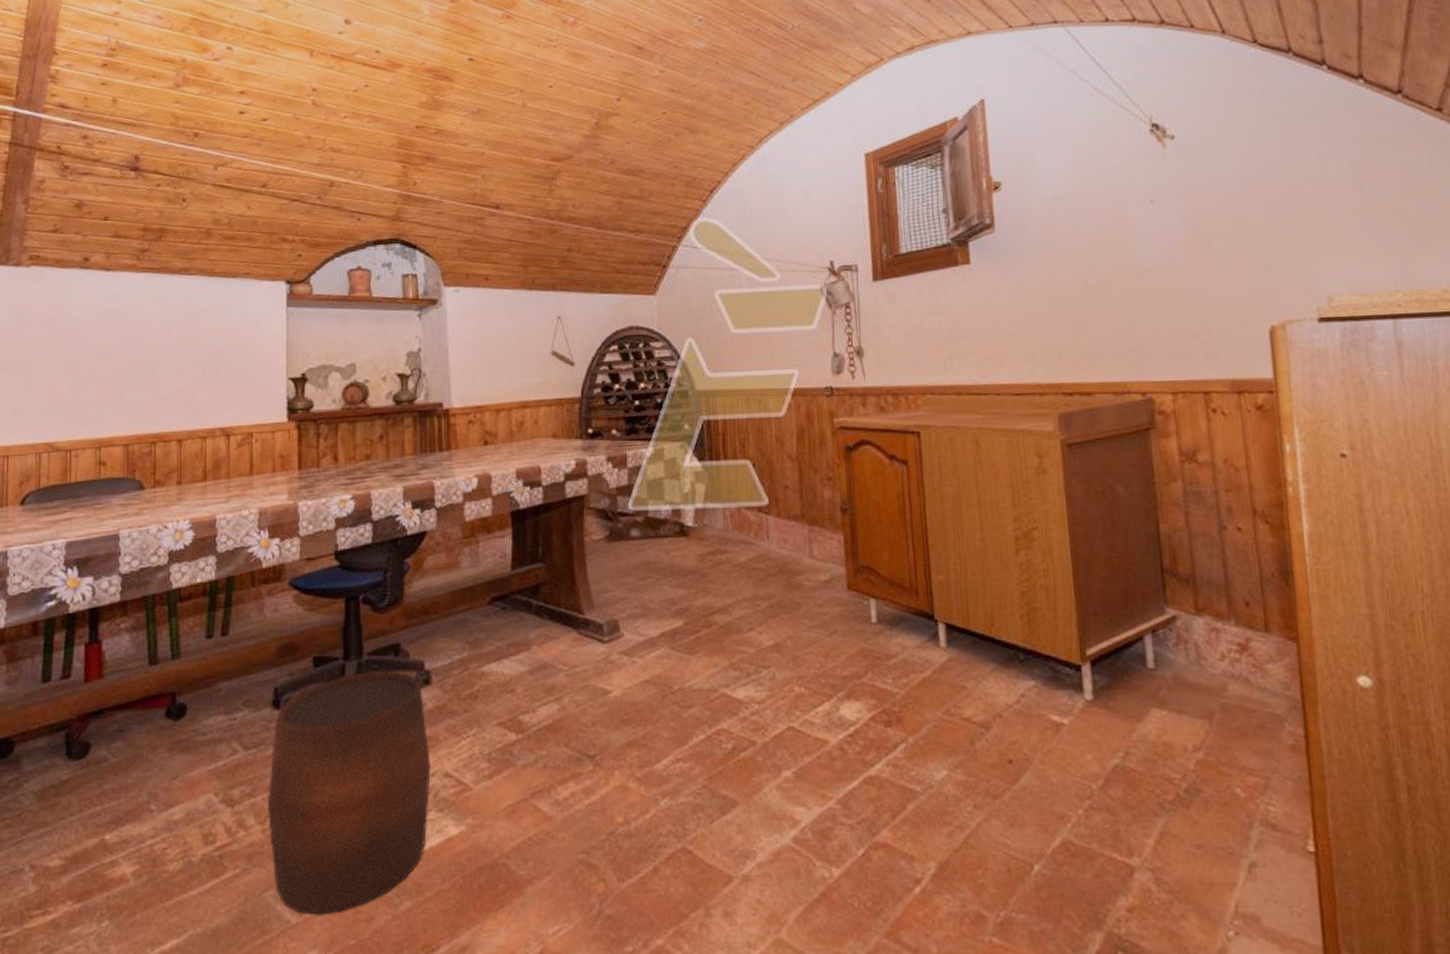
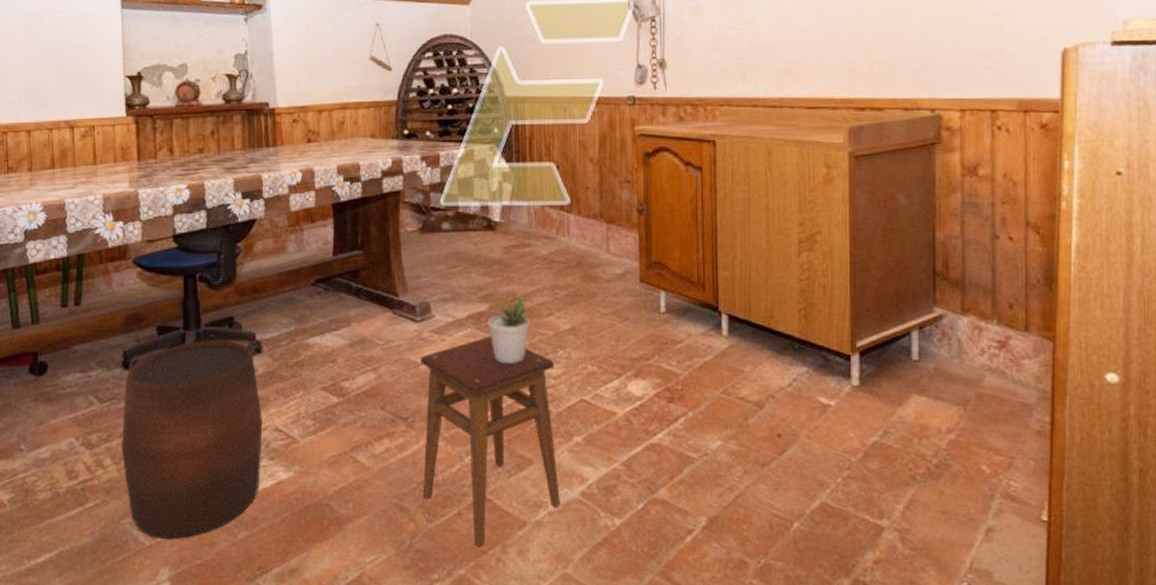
stool: none [609,657,770,910] -> present [421,336,560,547]
potted plant: none [682,604,732,688] -> present [488,292,533,364]

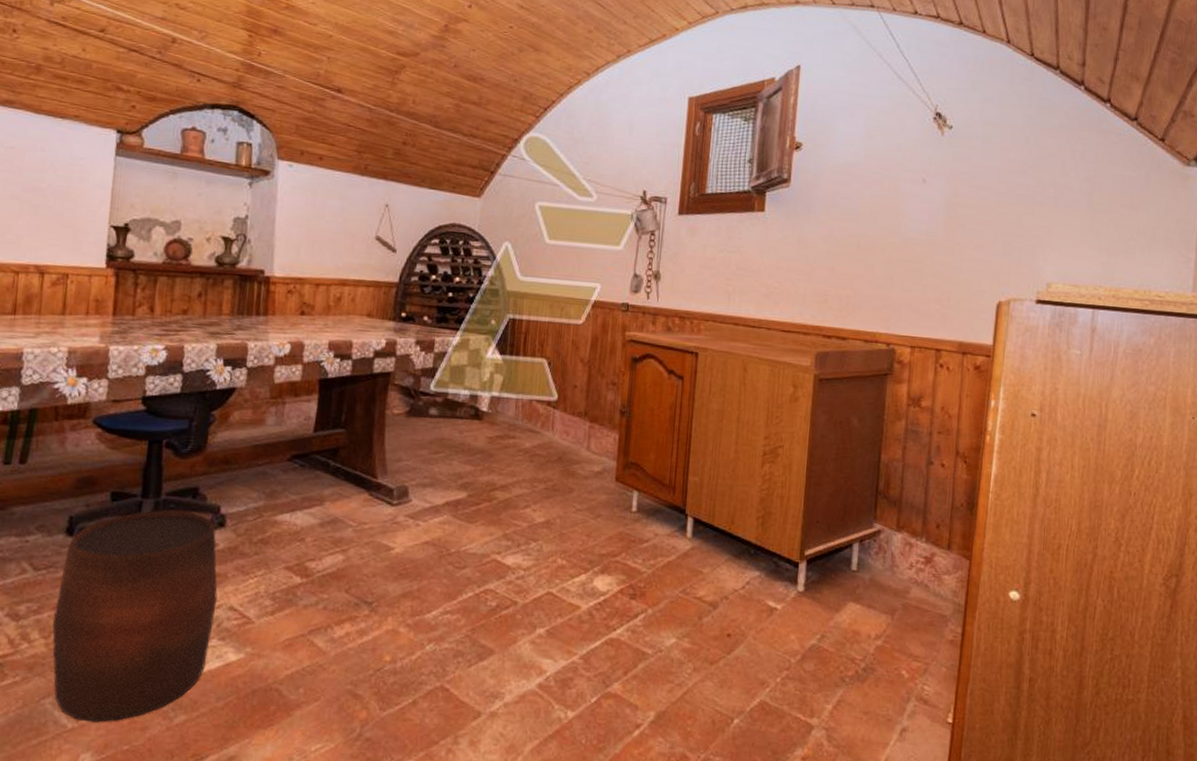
stool: present [421,336,560,547] -> none [378,524,526,737]
potted plant: present [488,292,533,364] -> none [464,482,509,554]

